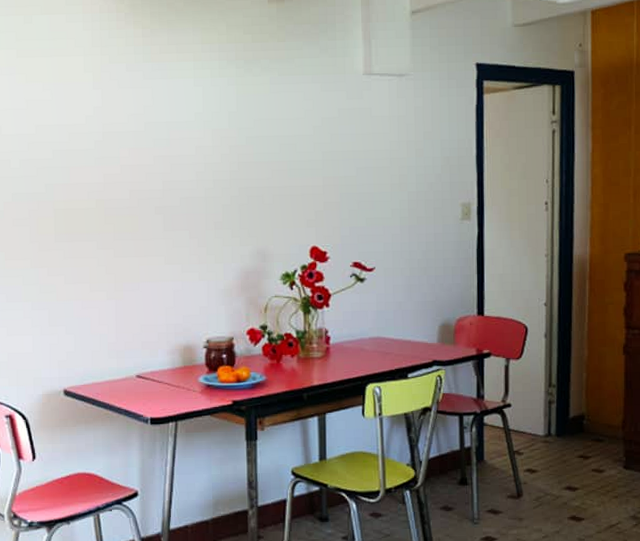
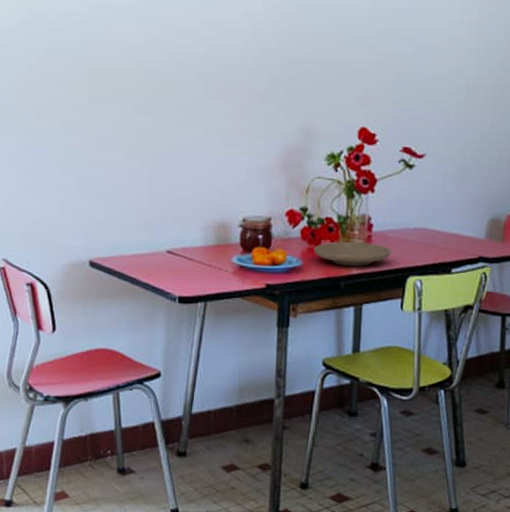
plate: none [275,355,349,378] -> present [313,242,391,266]

